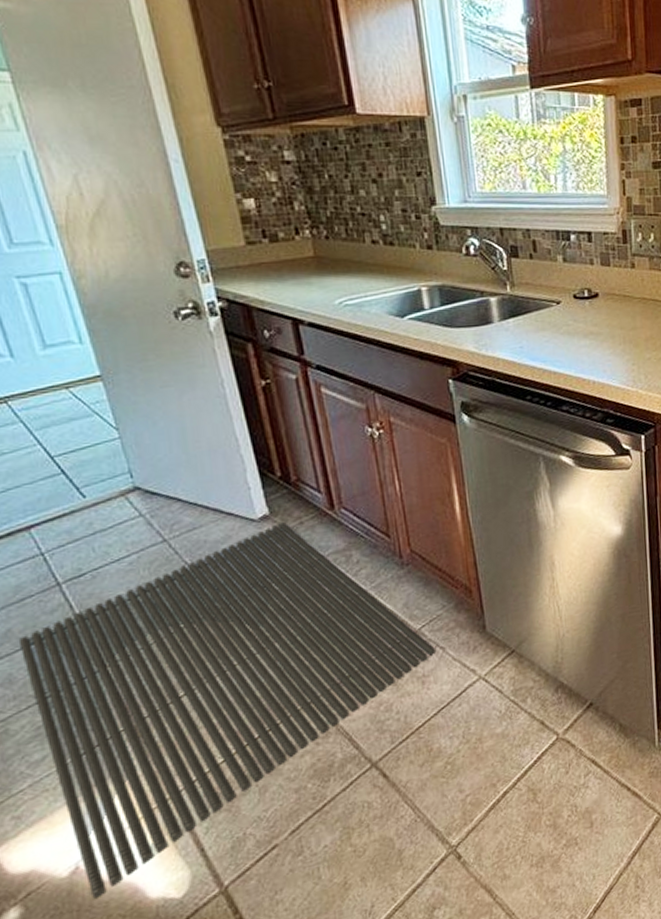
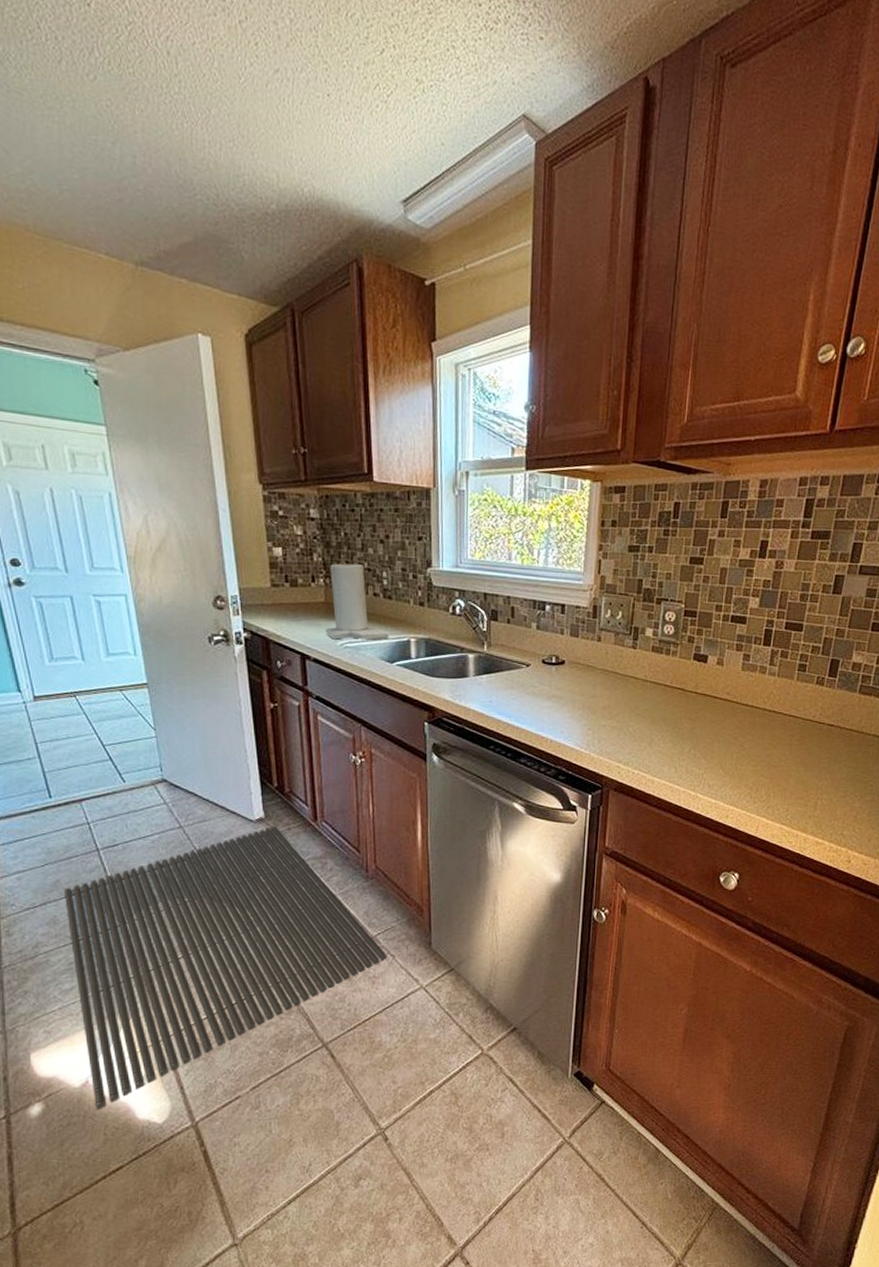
paper towel: none [315,209,396,298] -> present [326,563,389,640]

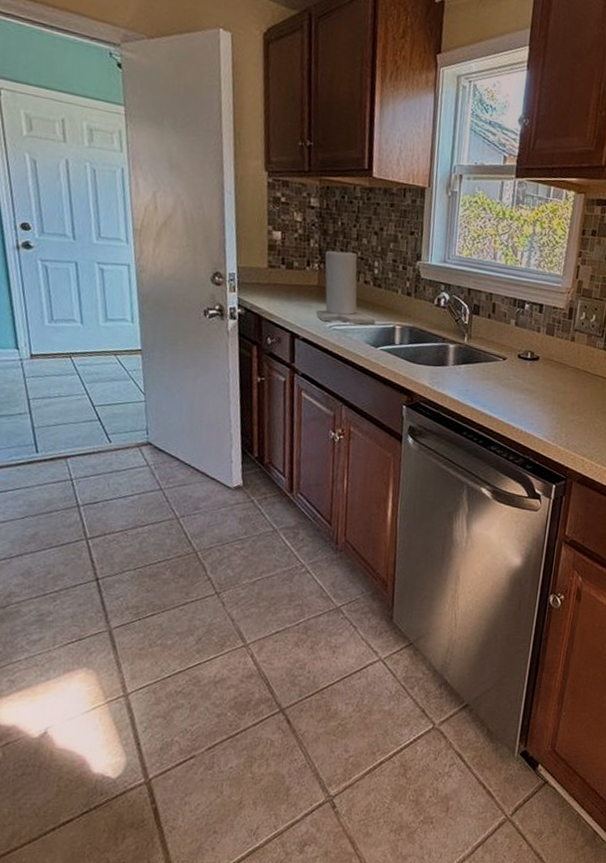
floor mat: present [65,825,388,1109] -> none [41,493,350,761]

